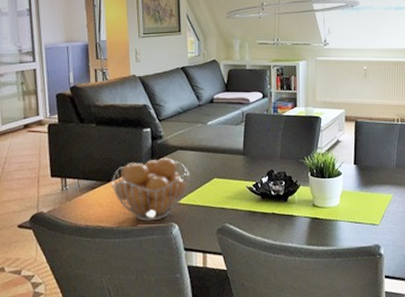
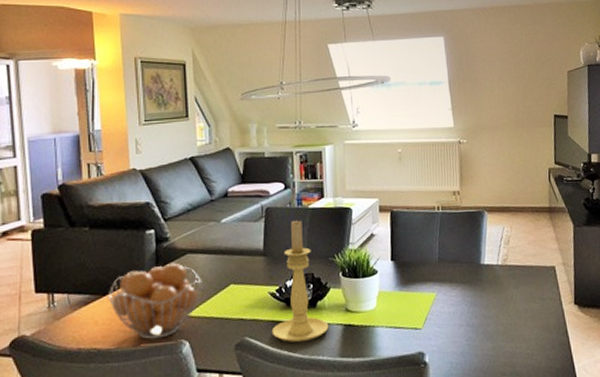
candle holder: none [248,124,298,230] -> present [271,219,329,342]

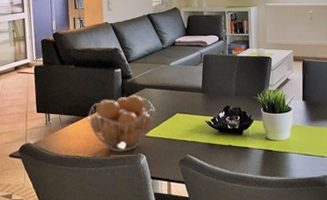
candle holder: present [271,219,329,342] -> none [207,64,252,161]

